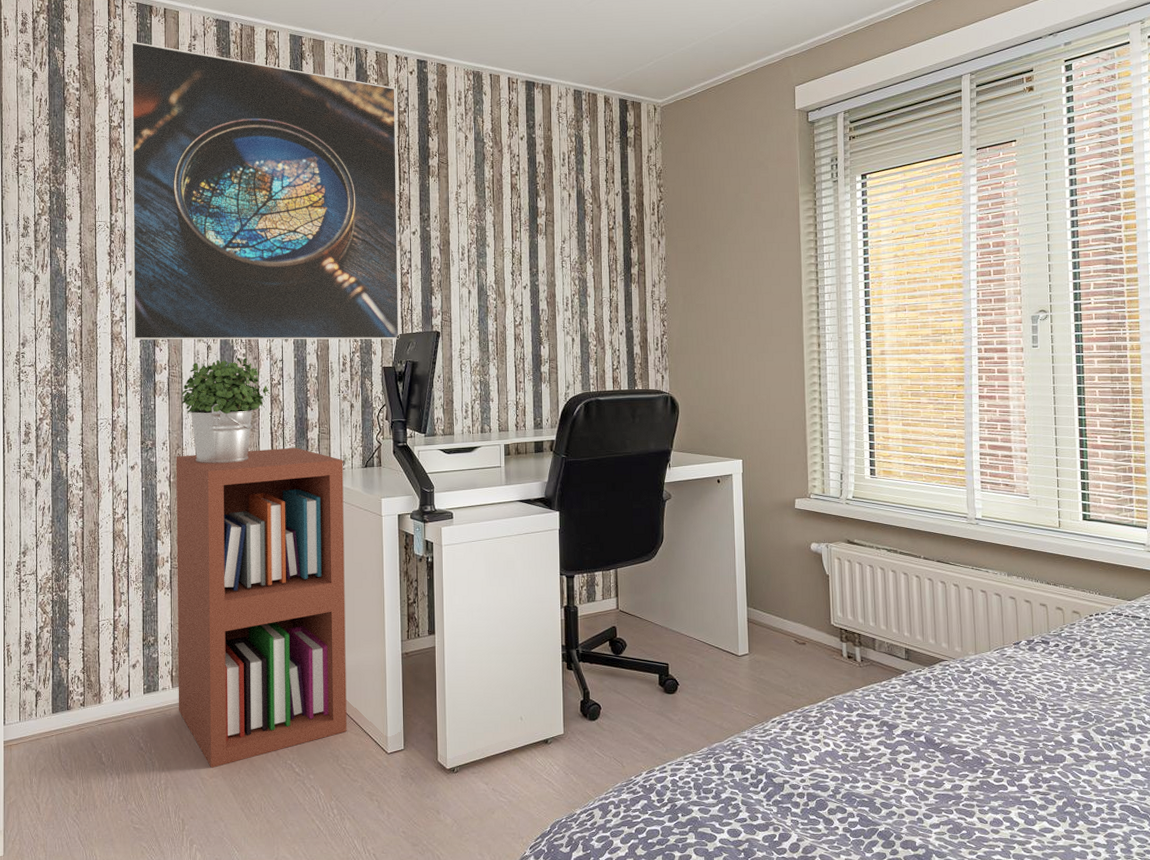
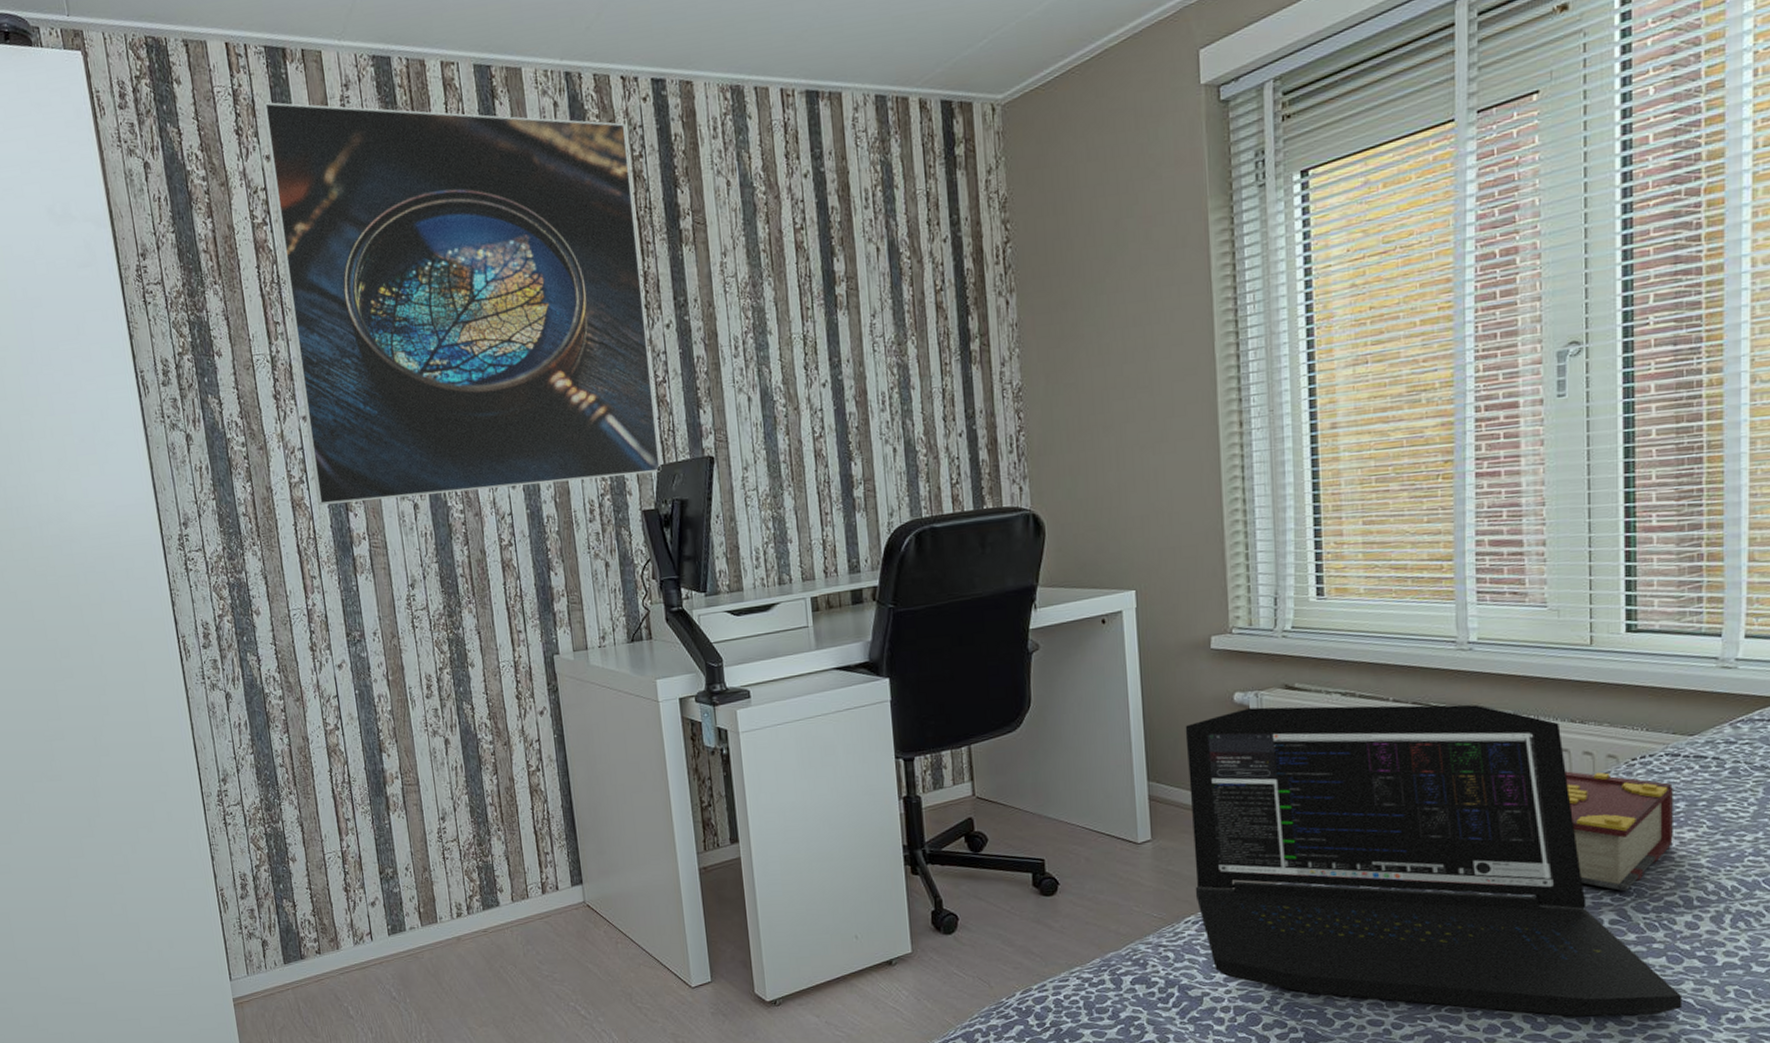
bookshelf: present [176,447,347,768] -> none [391,624,639,1016]
potted plant: present [181,358,270,464] -> none [388,515,500,655]
laptop: none [775,556,1131,817] -> present [1185,704,1683,1017]
book: none [1044,621,1120,717] -> present [1565,771,1673,892]

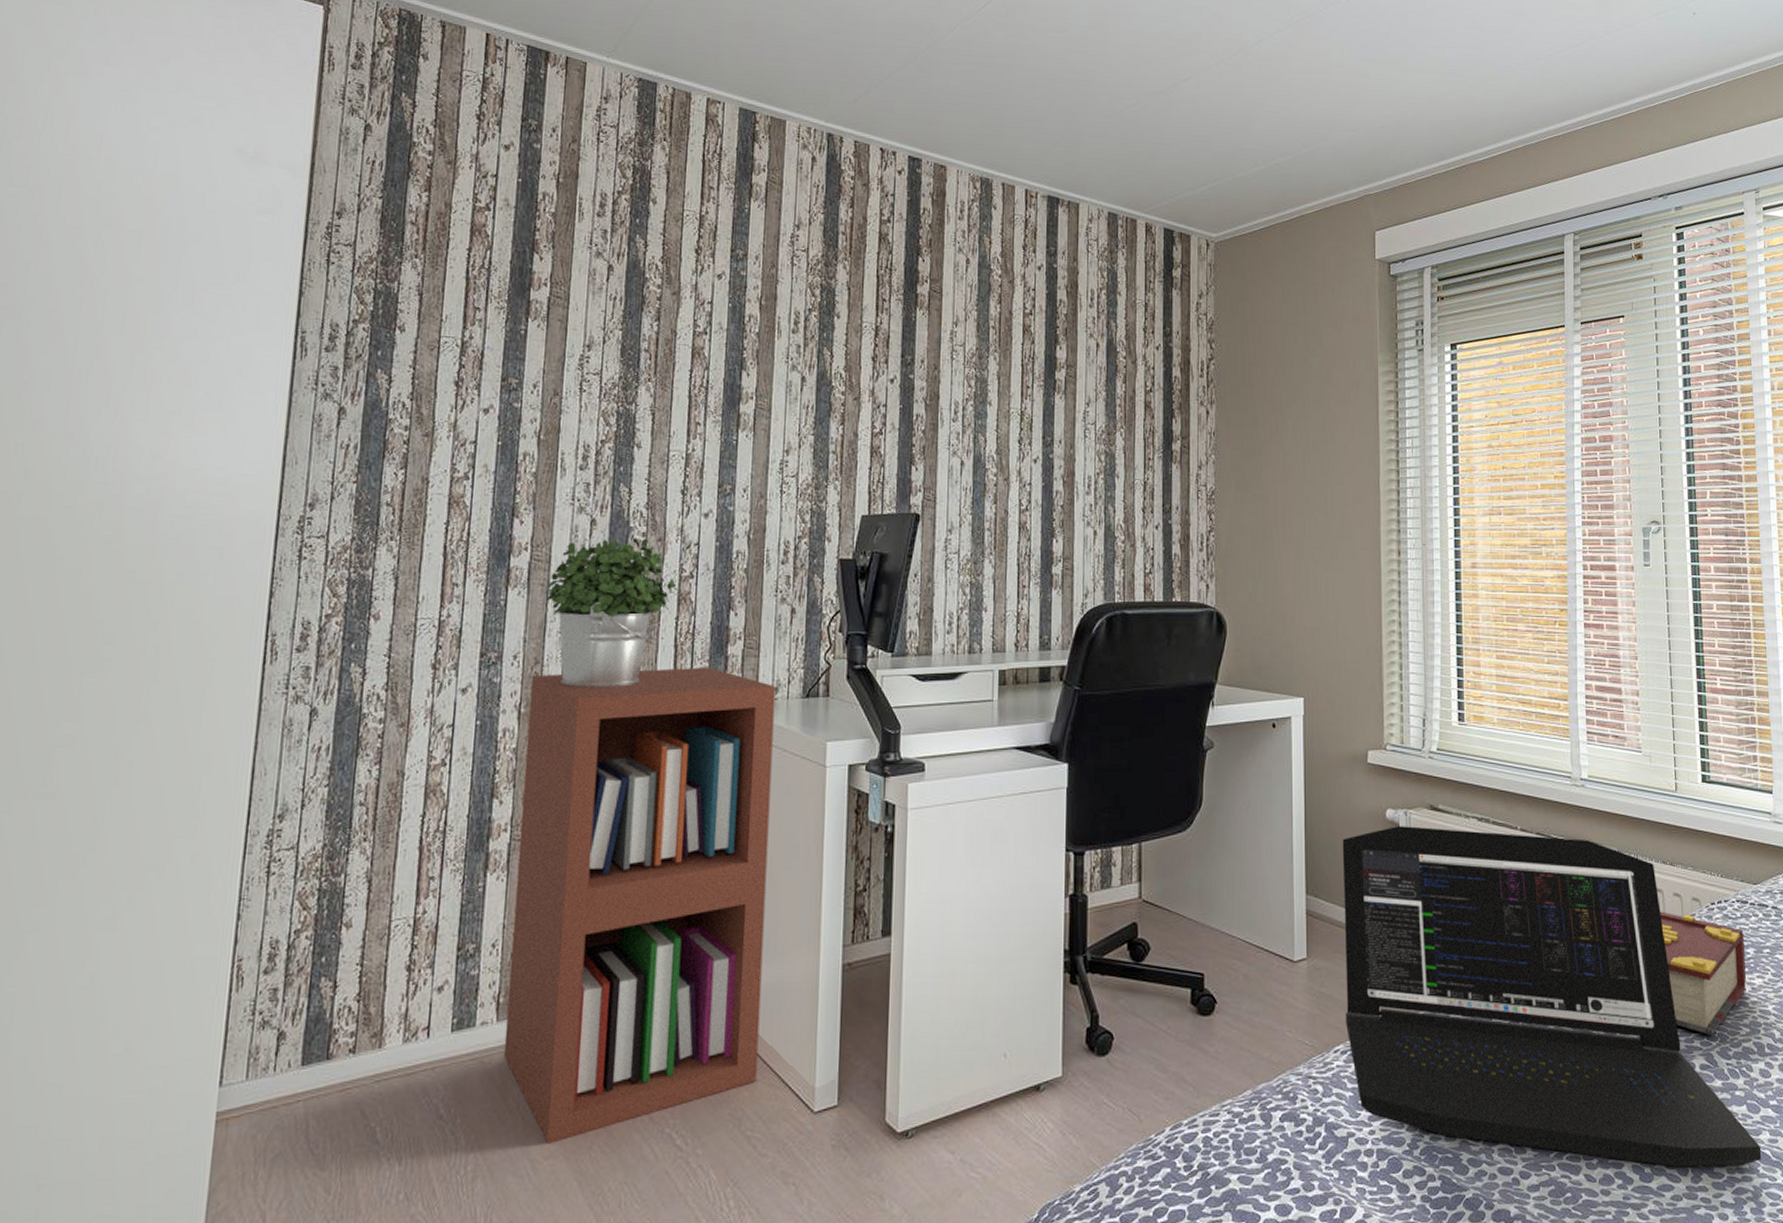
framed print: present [263,101,662,505] -> none [480,95,879,522]
potted plant: none [388,515,500,655] -> present [546,538,678,688]
bookshelf: none [391,624,639,1016] -> present [503,667,776,1144]

